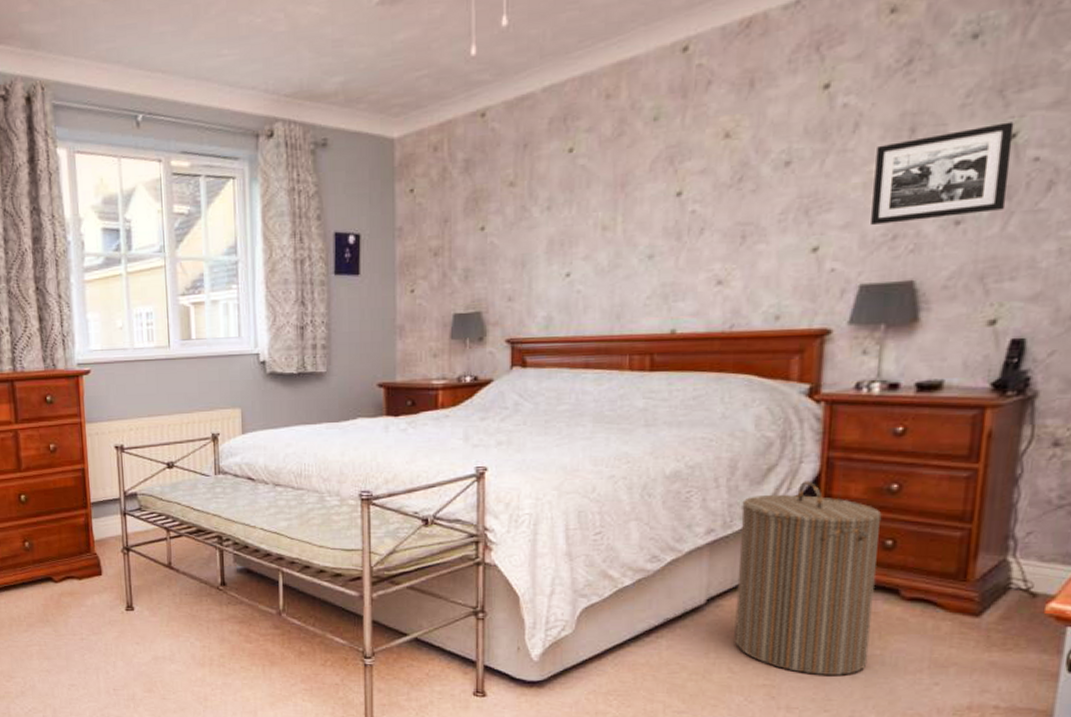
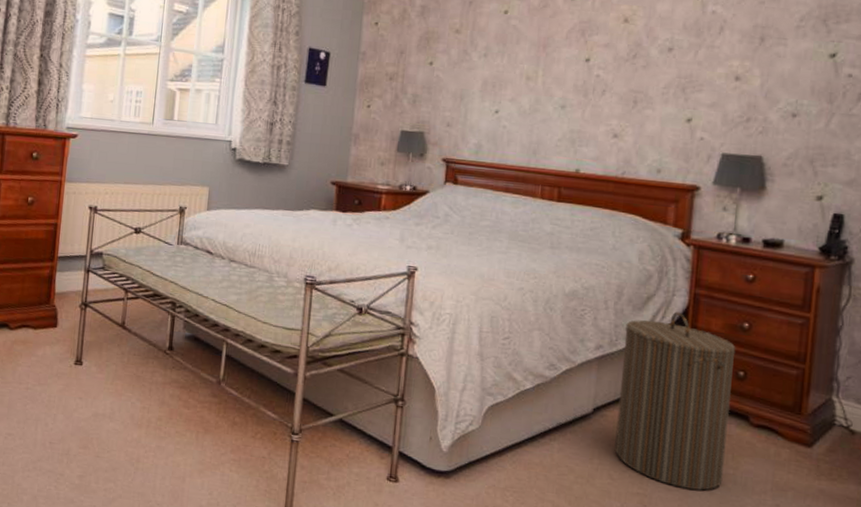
picture frame: present [871,122,1014,225] -> none [731,44,834,111]

